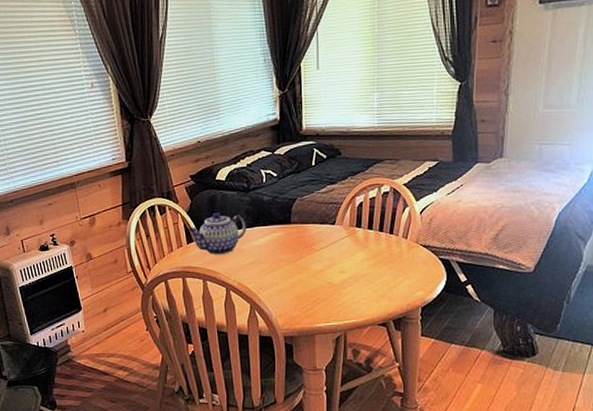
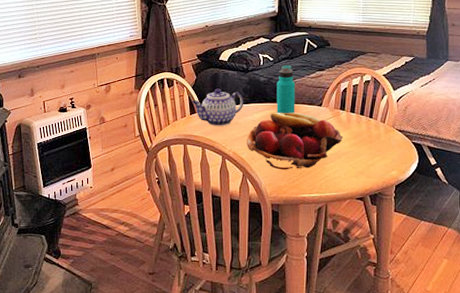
fruit basket: none [252,233,360,299] -> present [247,112,343,170]
water bottle: none [283,179,306,237] -> present [276,64,296,114]

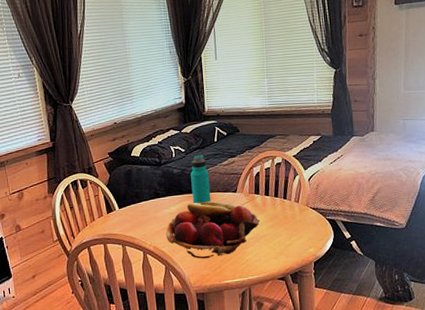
teapot: present [192,88,244,126] -> none [108,184,160,222]

